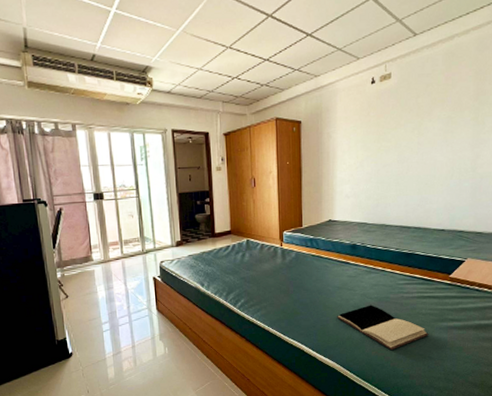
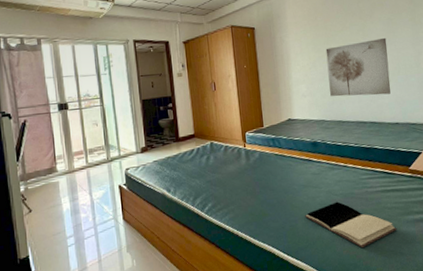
wall art: none [375,138,443,200] -> present [325,37,391,97]

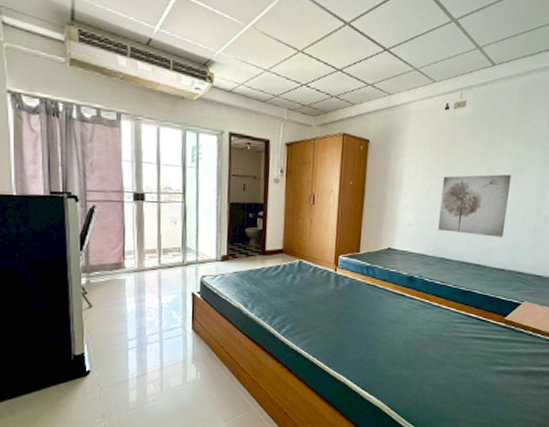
book: present [305,201,397,248] -> none [387,342,479,391]

